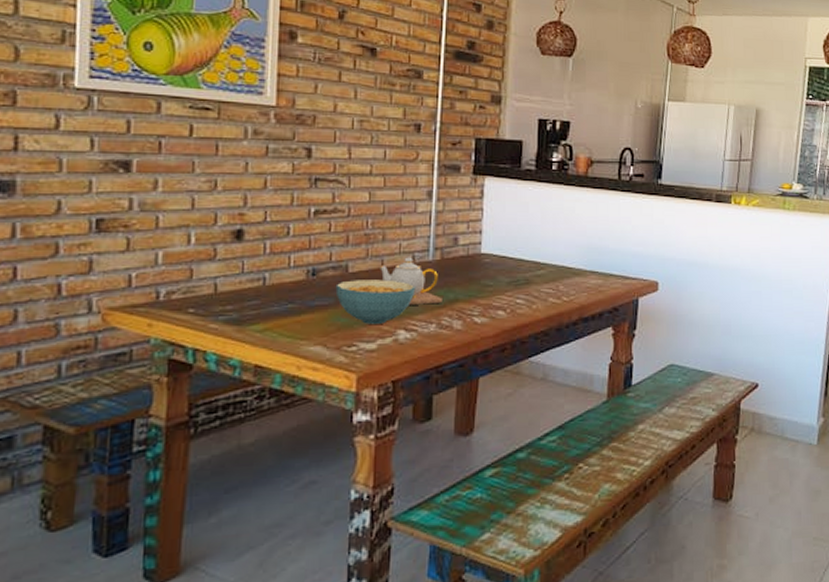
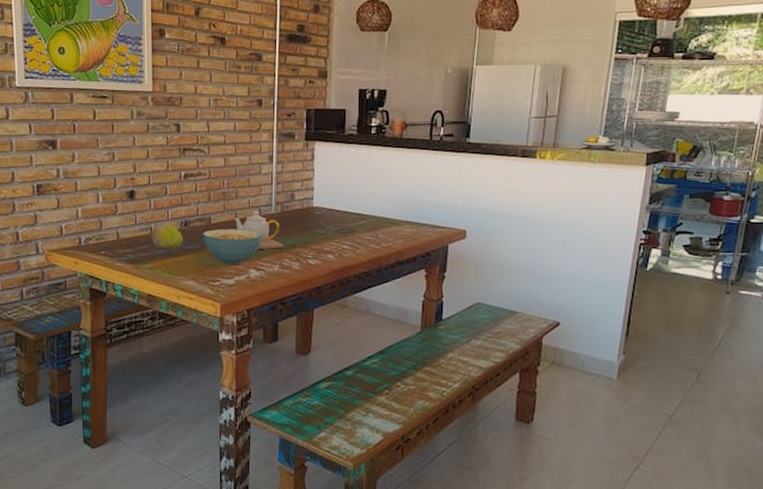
fruit: none [265,273,309,306] -> present [152,224,183,249]

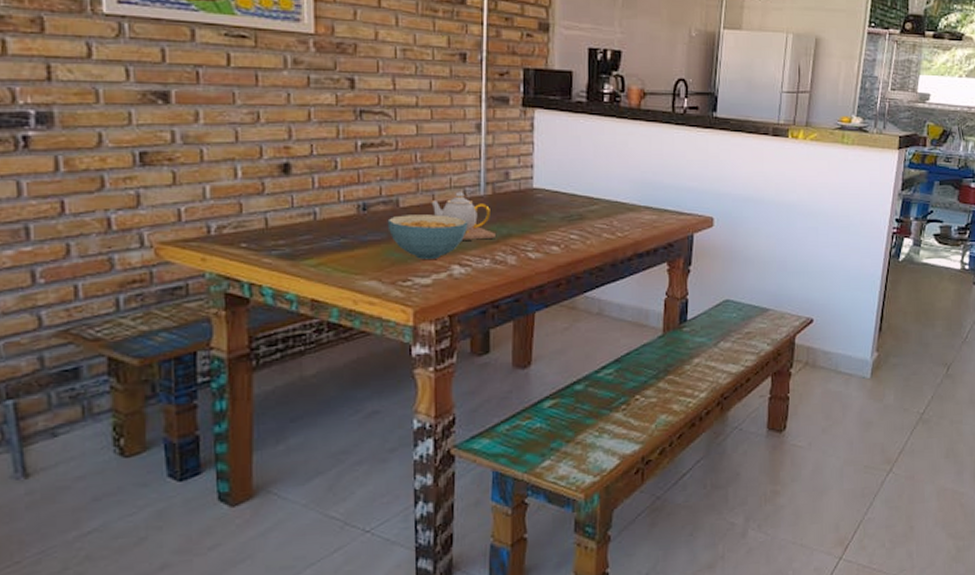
fruit: present [152,224,183,249] -> none [316,207,361,240]

